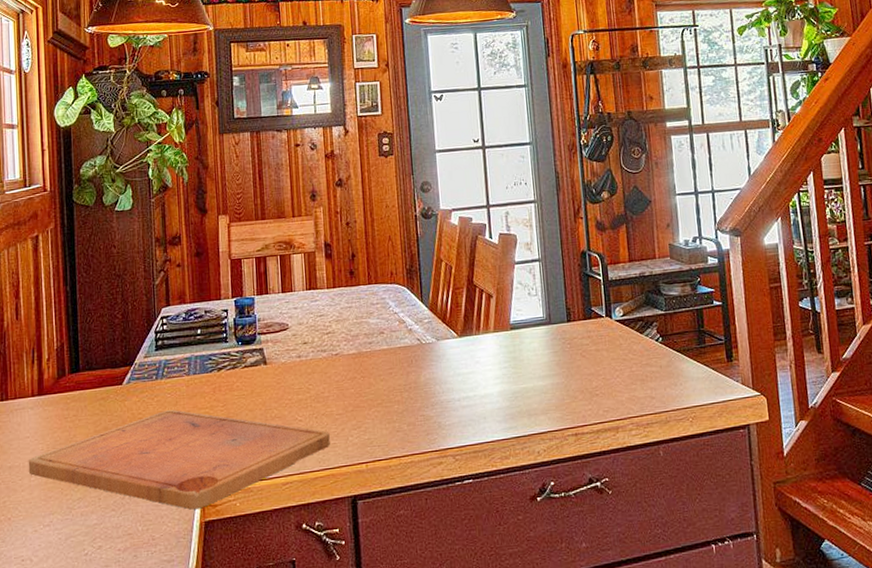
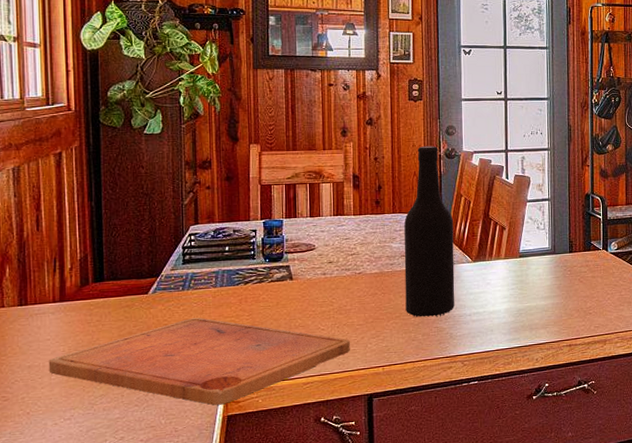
bottle: none [381,205,441,404] -> present [404,146,455,318]

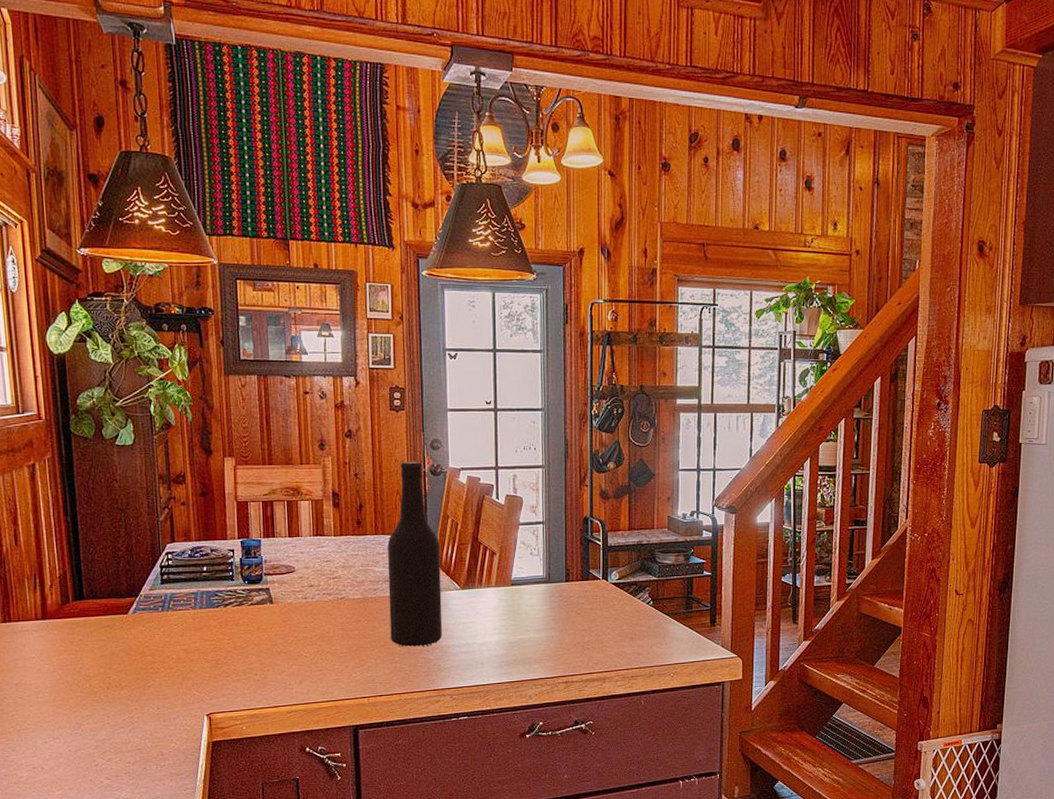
cutting board: present [48,318,350,405] -> none [34,640,334,731]

